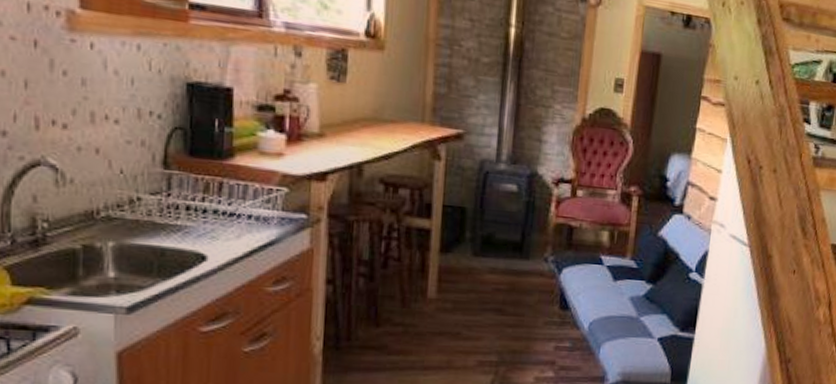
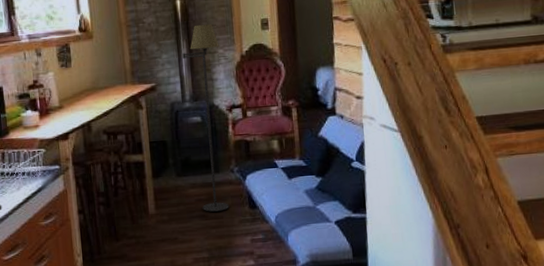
floor lamp: none [499,66,557,307] -> present [182,23,229,212]

